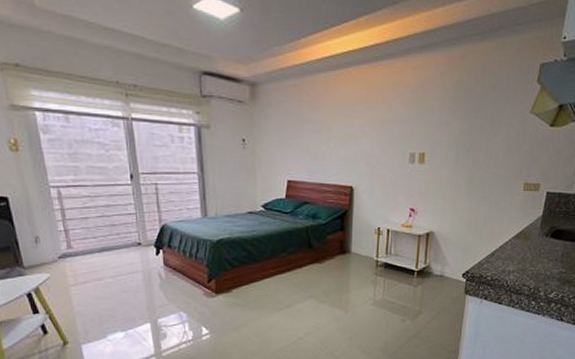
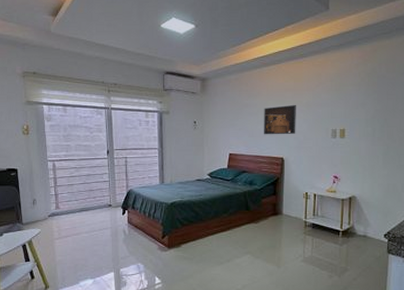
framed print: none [330,120,369,159] -> present [264,104,296,135]

